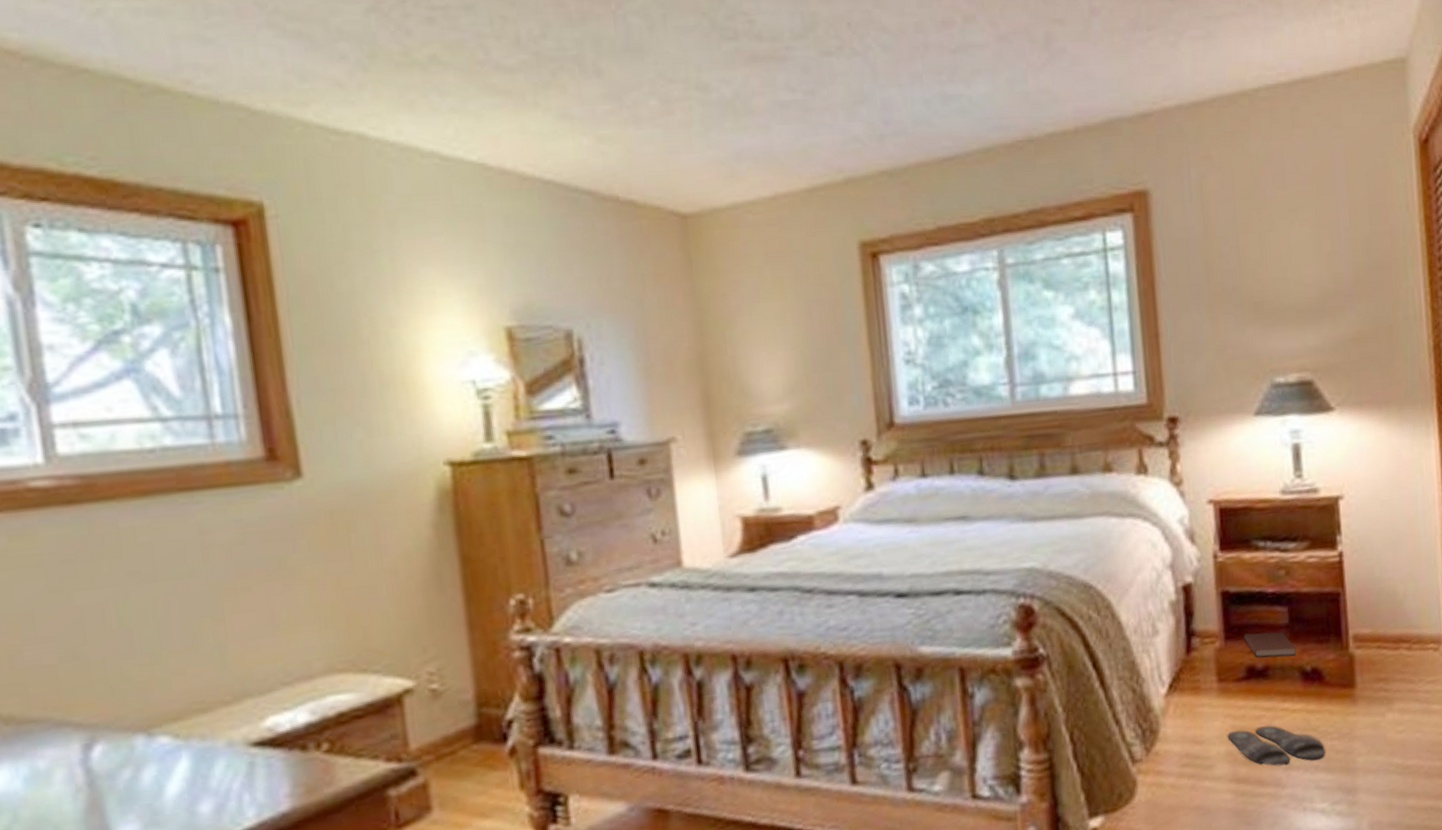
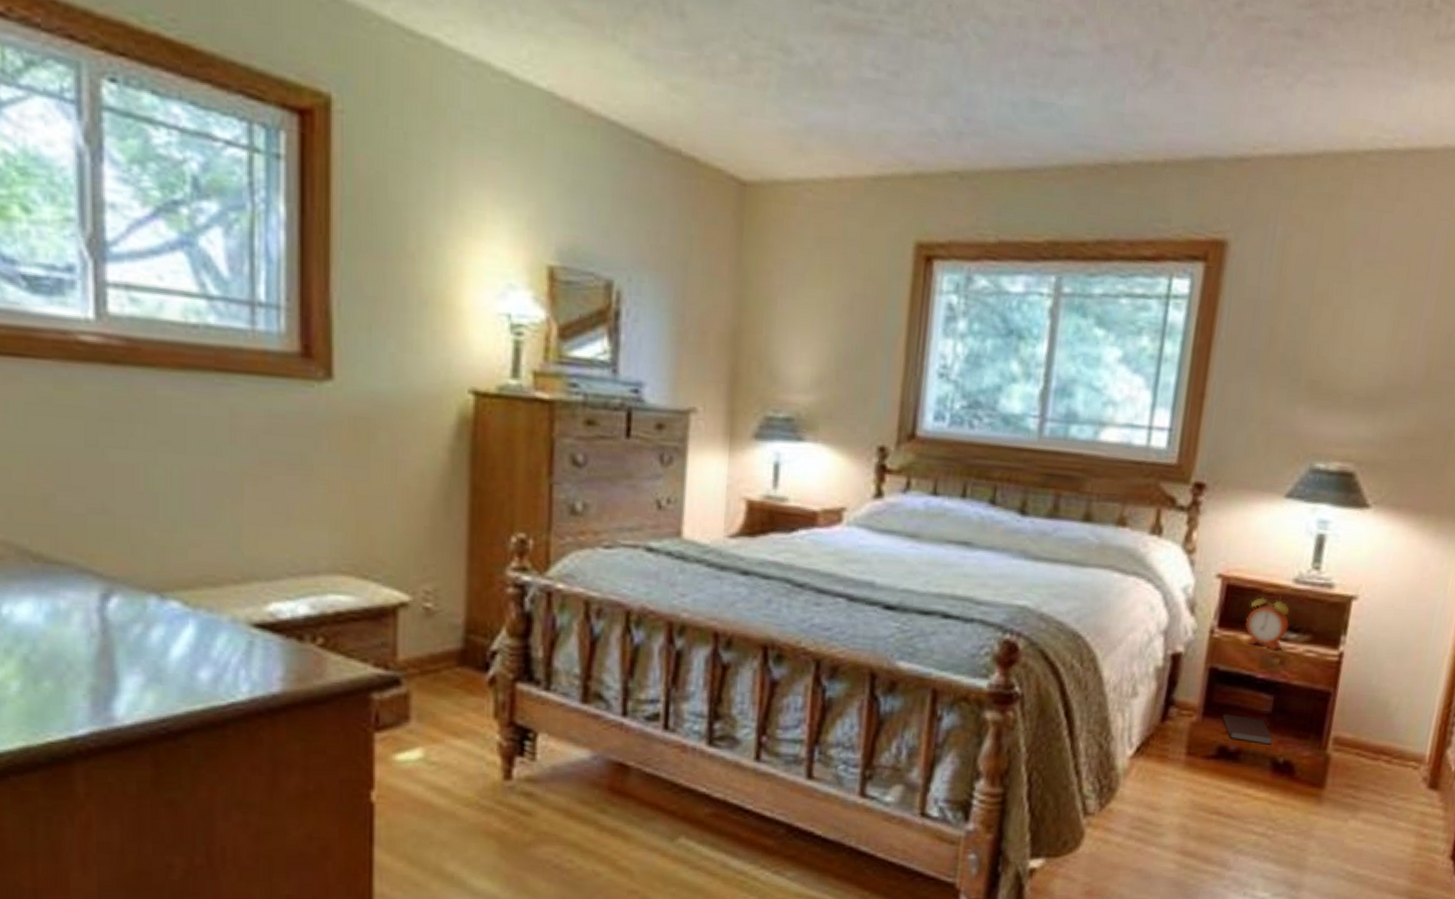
slippers: present [1227,725,1325,767] -> none [1183,805,1279,850]
alarm clock: none [1245,507,1286,563] -> present [1245,590,1290,651]

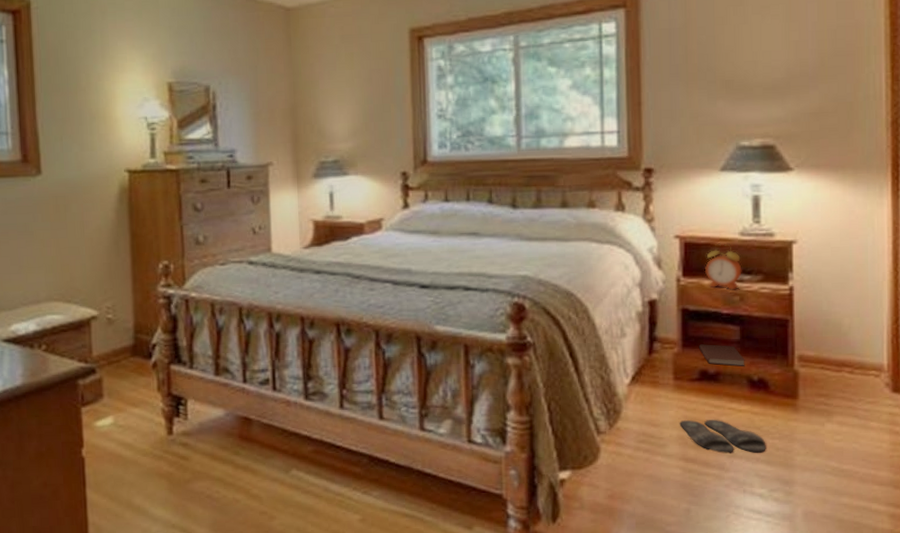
slippers: none [1183,805,1279,850] -> present [679,420,766,454]

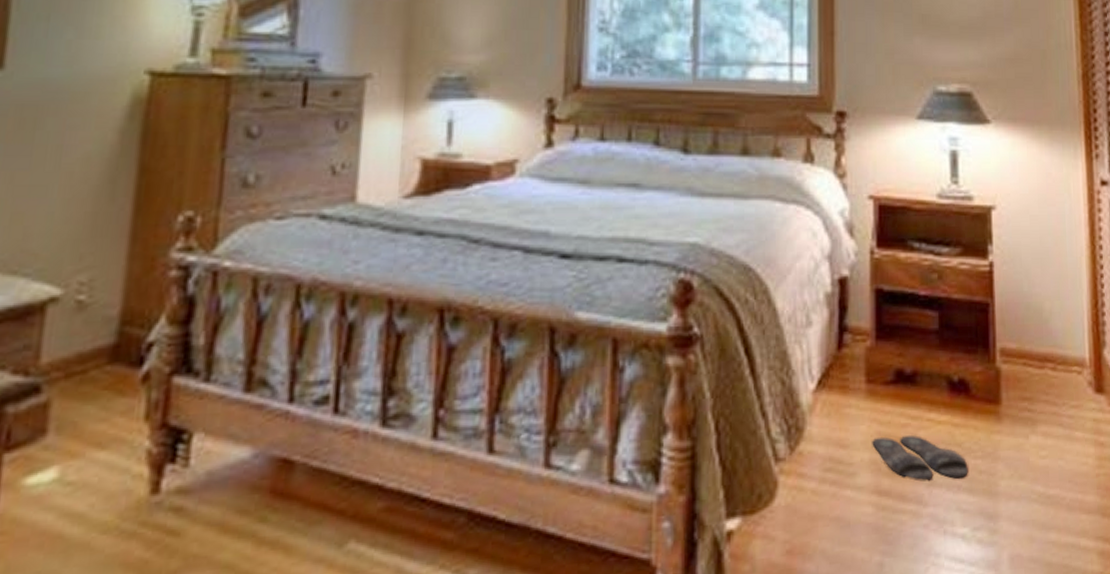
book: present [699,344,745,366] -> none [894,335,944,364]
alarm clock: present [705,244,742,290] -> none [901,208,940,266]

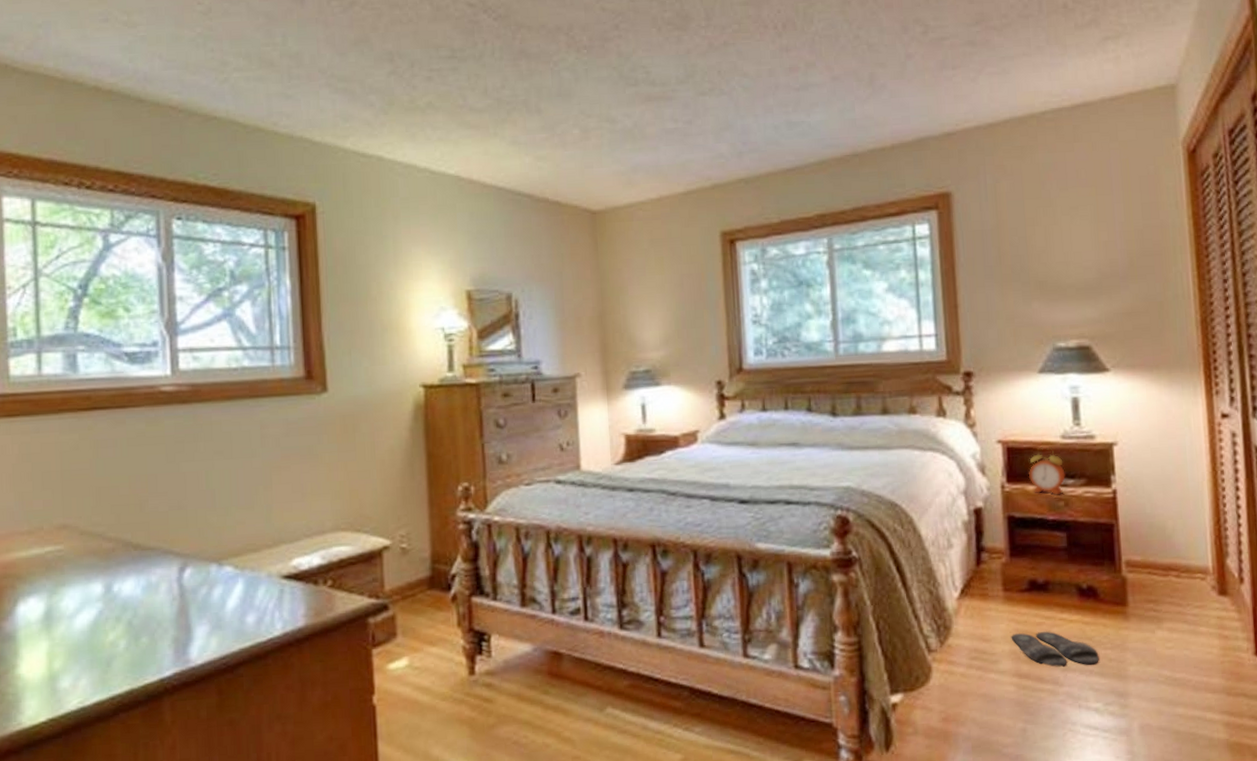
alarm clock: none [901,208,940,266] -> present [1029,448,1066,495]

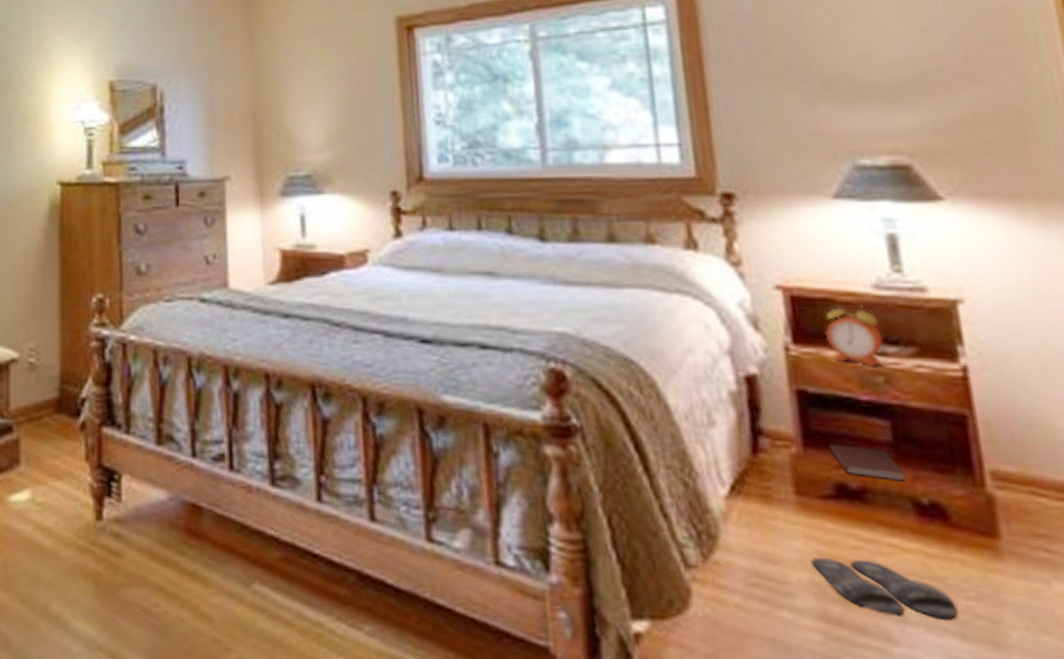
book: none [1027,552,1074,575] -> present [829,444,906,482]

